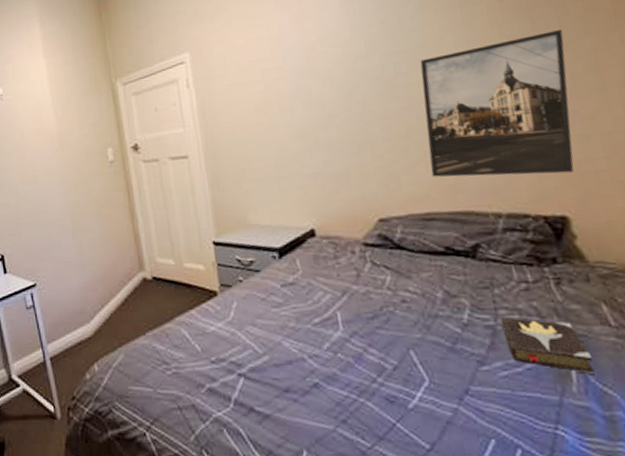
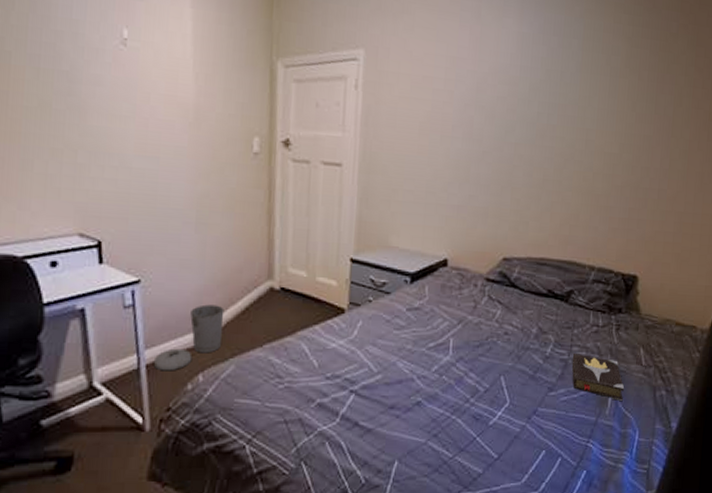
trash can: none [55,299,109,363] -> present [153,304,225,371]
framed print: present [420,30,574,178] -> none [553,116,674,241]

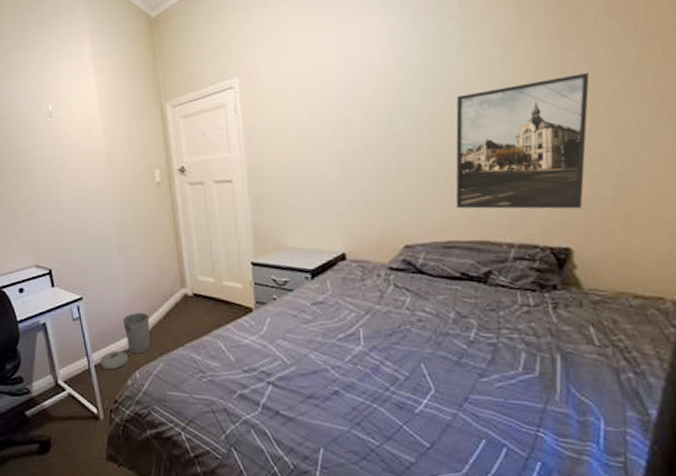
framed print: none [553,116,674,241] -> present [455,73,589,209]
hardback book: present [571,354,624,402] -> none [502,336,576,387]

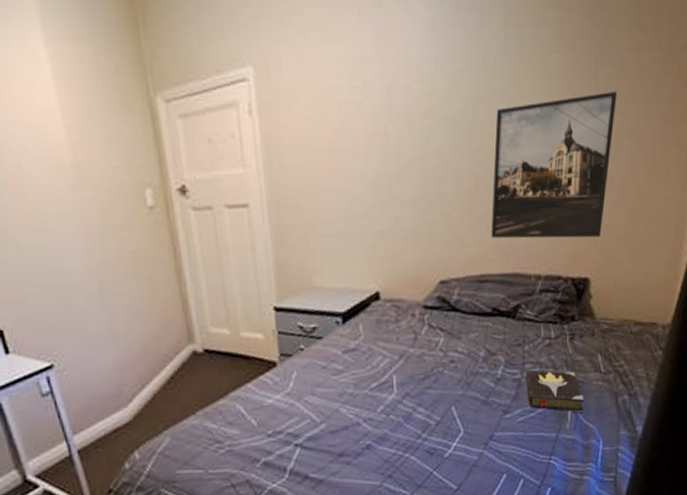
trash can: present [99,312,151,370] -> none [84,378,152,455]
hardback book: none [502,336,576,387] -> present [525,370,583,414]

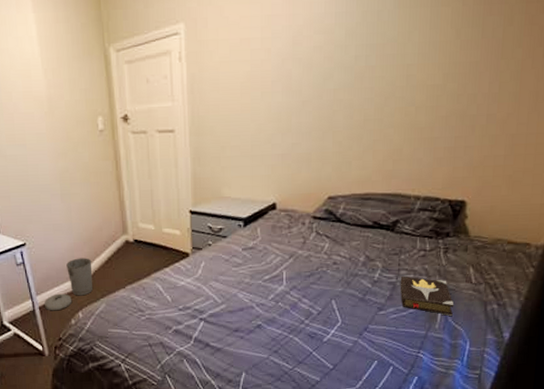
trash can: none [84,378,152,455] -> present [44,258,93,311]
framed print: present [491,92,617,239] -> none [376,39,503,166]

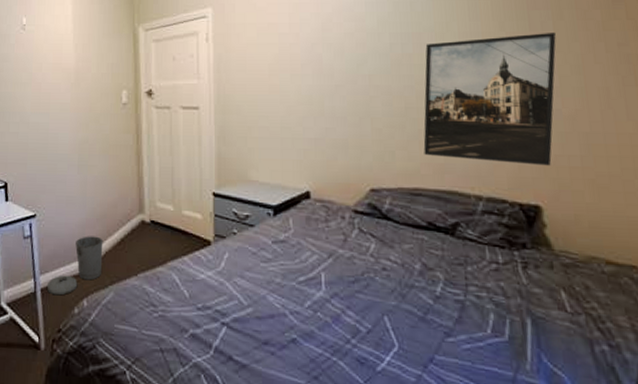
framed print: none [376,39,503,166] -> present [423,33,556,166]
hardback book: present [400,276,453,317] -> none [469,294,547,356]

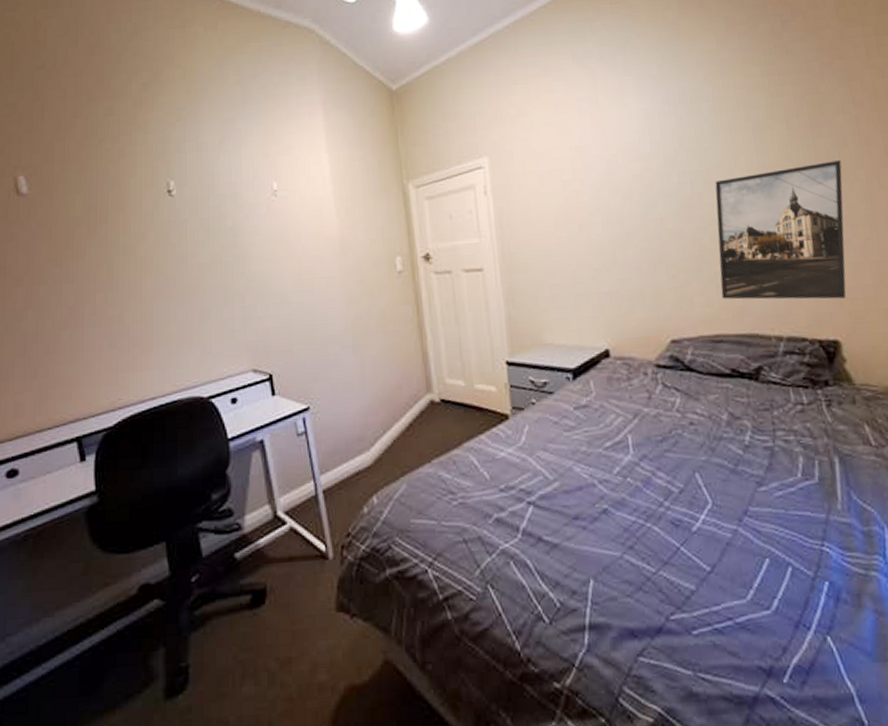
trash can: present [46,236,103,296] -> none [329,424,391,496]

